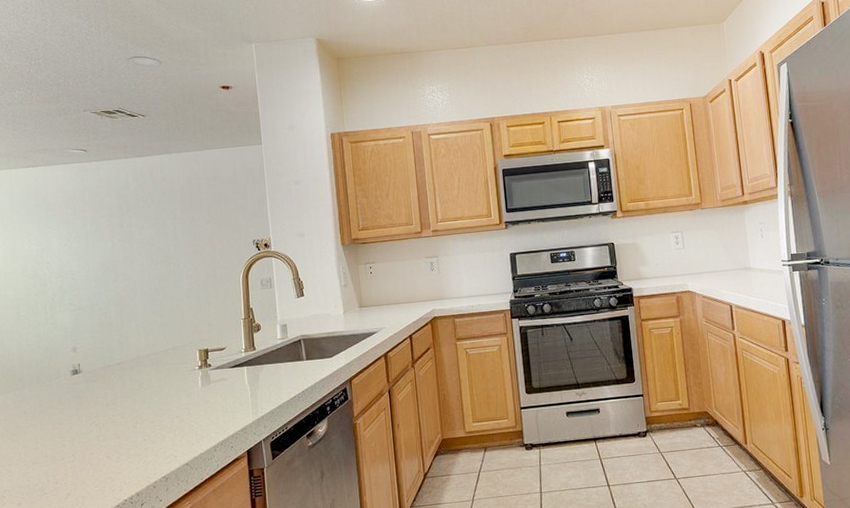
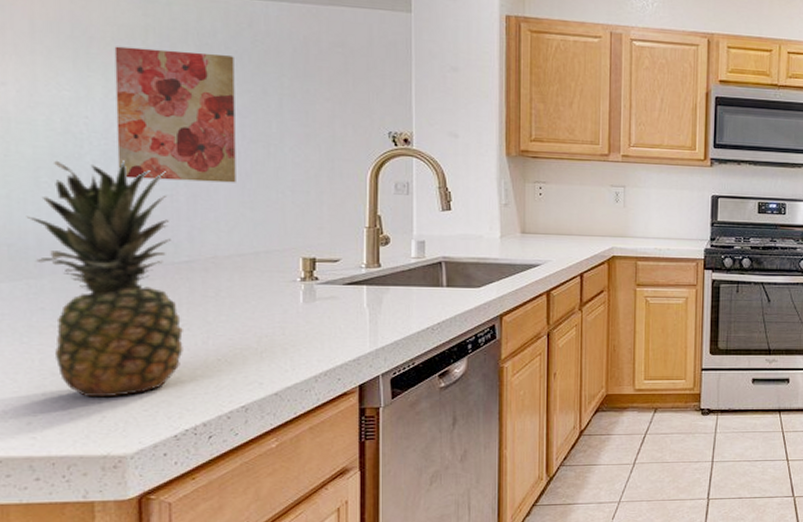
fruit: none [12,291,120,480] -> present [26,160,183,398]
wall art: none [64,200,149,304] -> present [114,46,236,183]

